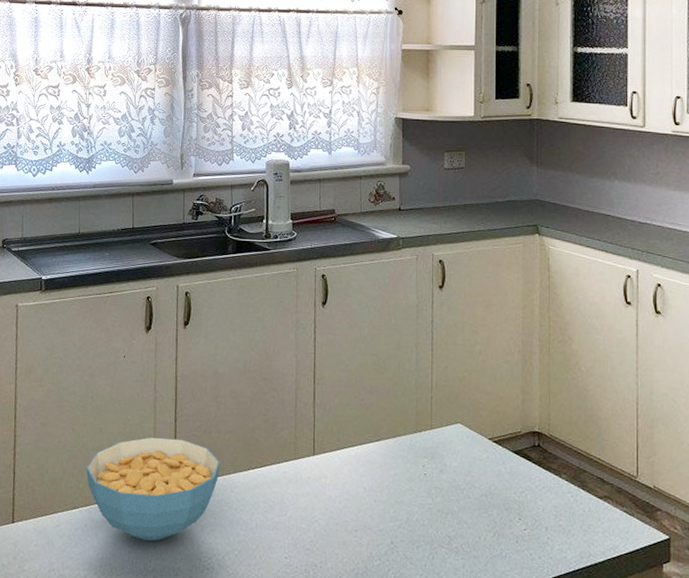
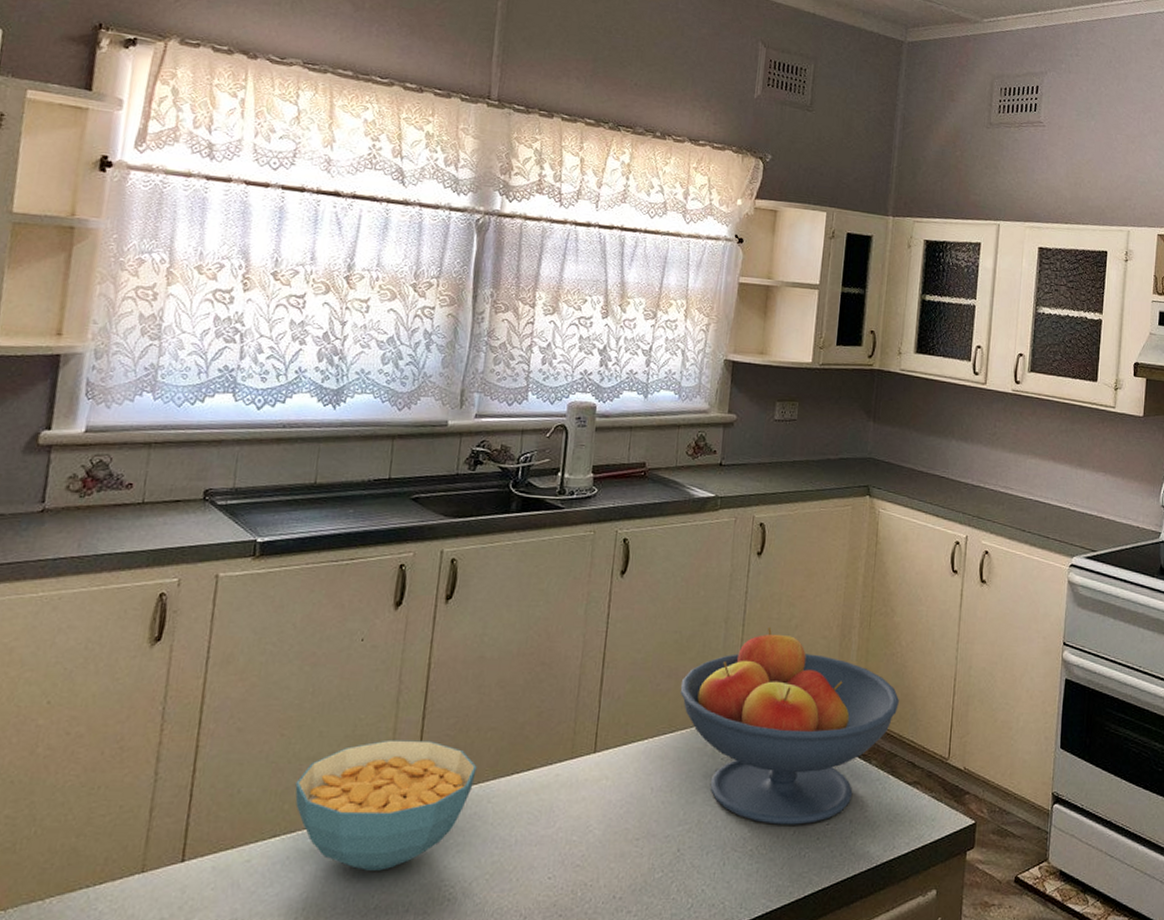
fruit bowl: none [381,351,583,529] -> present [680,626,899,825]

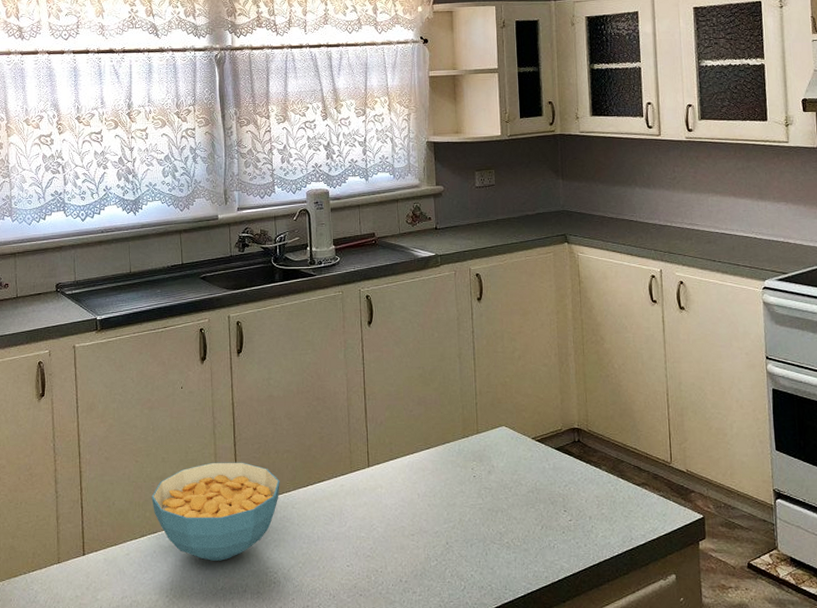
fruit bowl: present [680,626,899,825] -> none [429,358,619,521]

